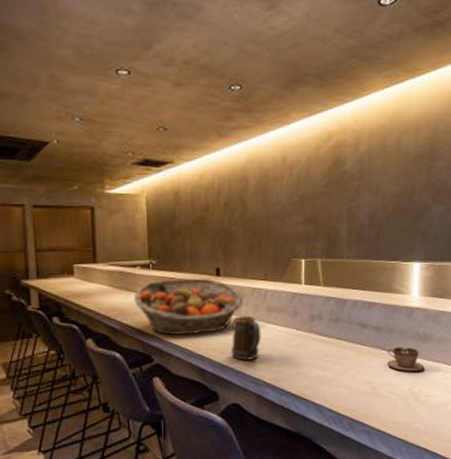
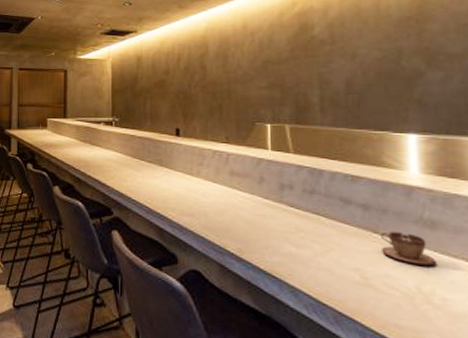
fruit basket: present [134,278,243,335] -> none [98,136,203,192]
mug: present [230,315,261,361] -> none [190,177,224,225]

